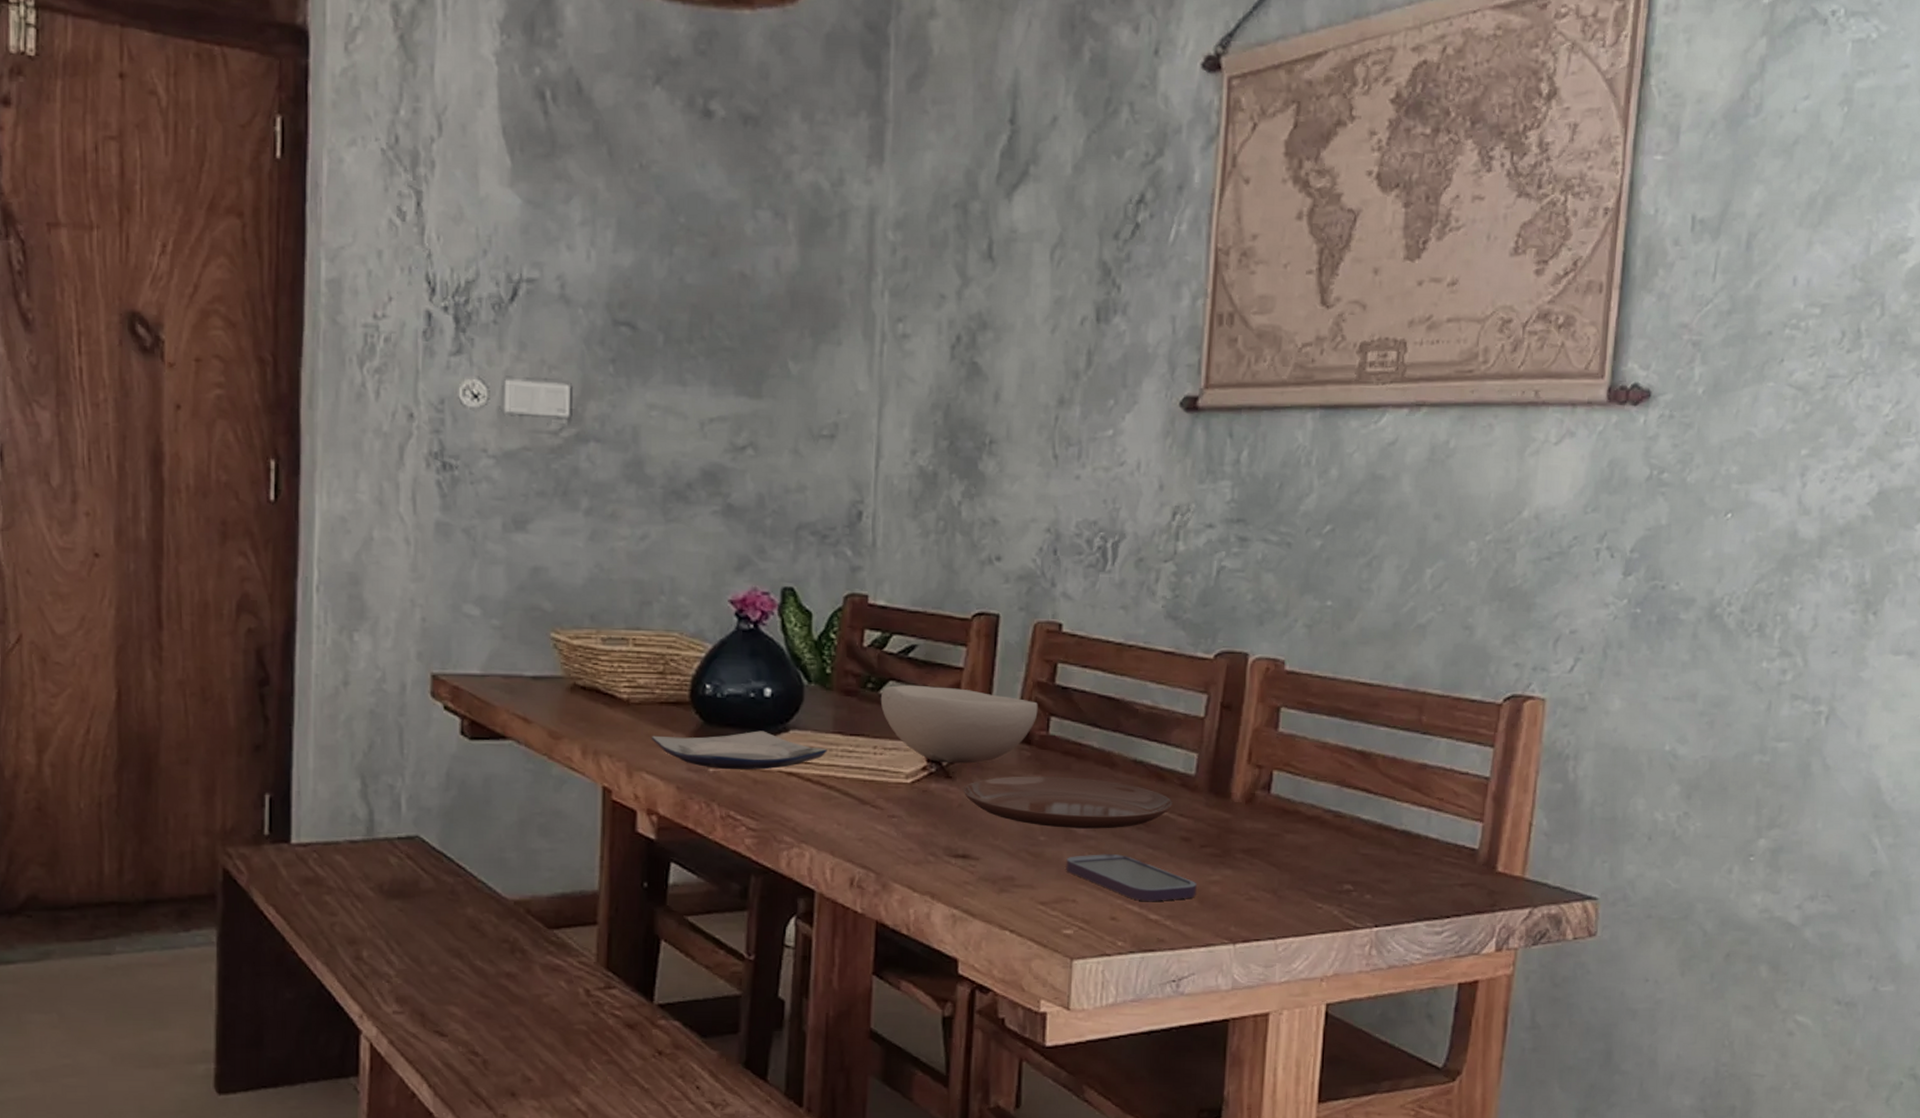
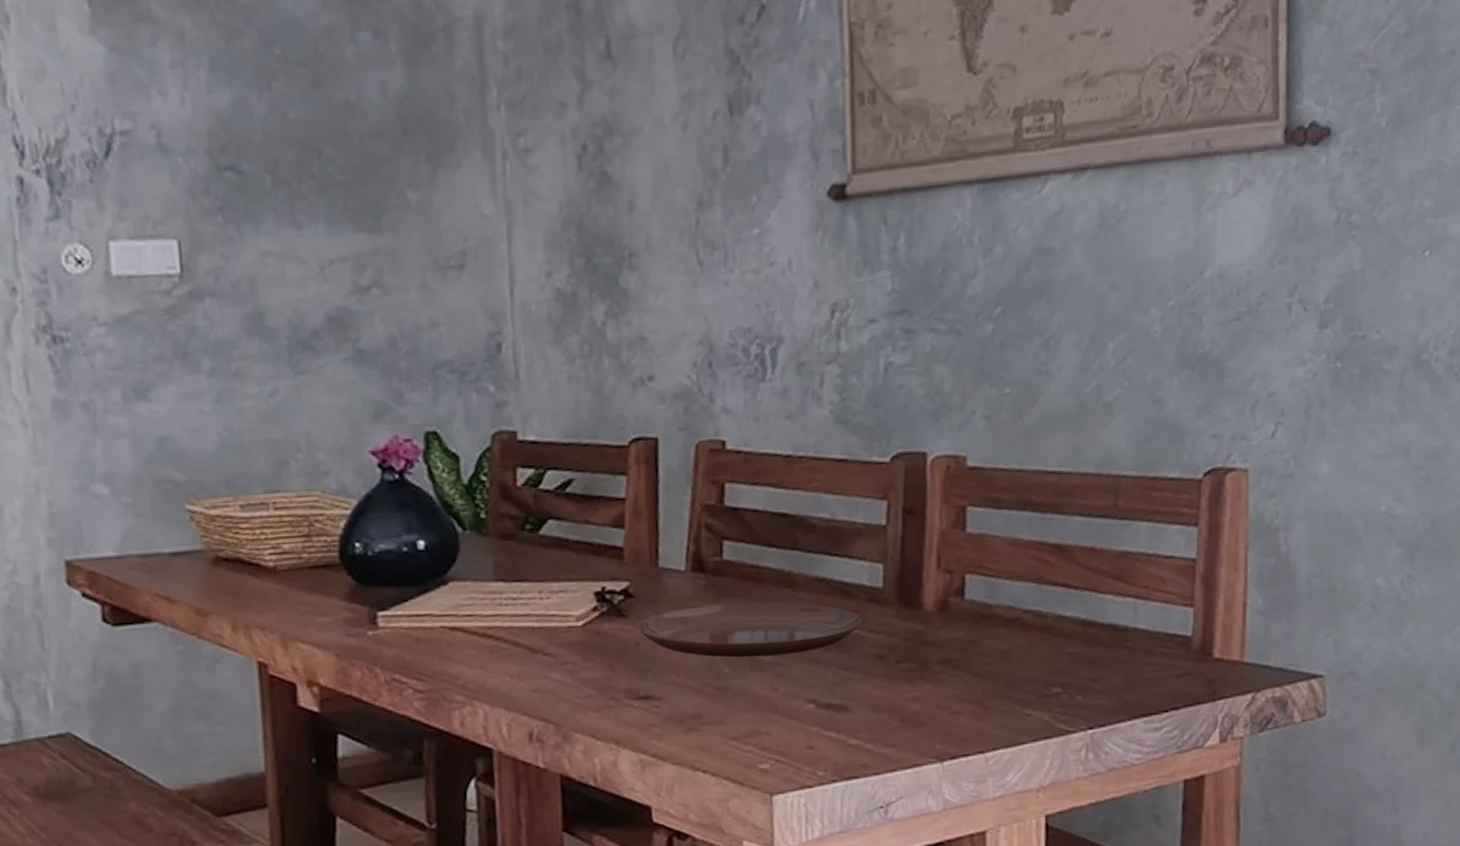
plate: present [651,731,827,770] -> none [303,586,491,631]
bowl: present [880,684,1038,764] -> none [541,520,709,601]
mobile phone: present [1066,854,1197,901] -> none [754,679,896,726]

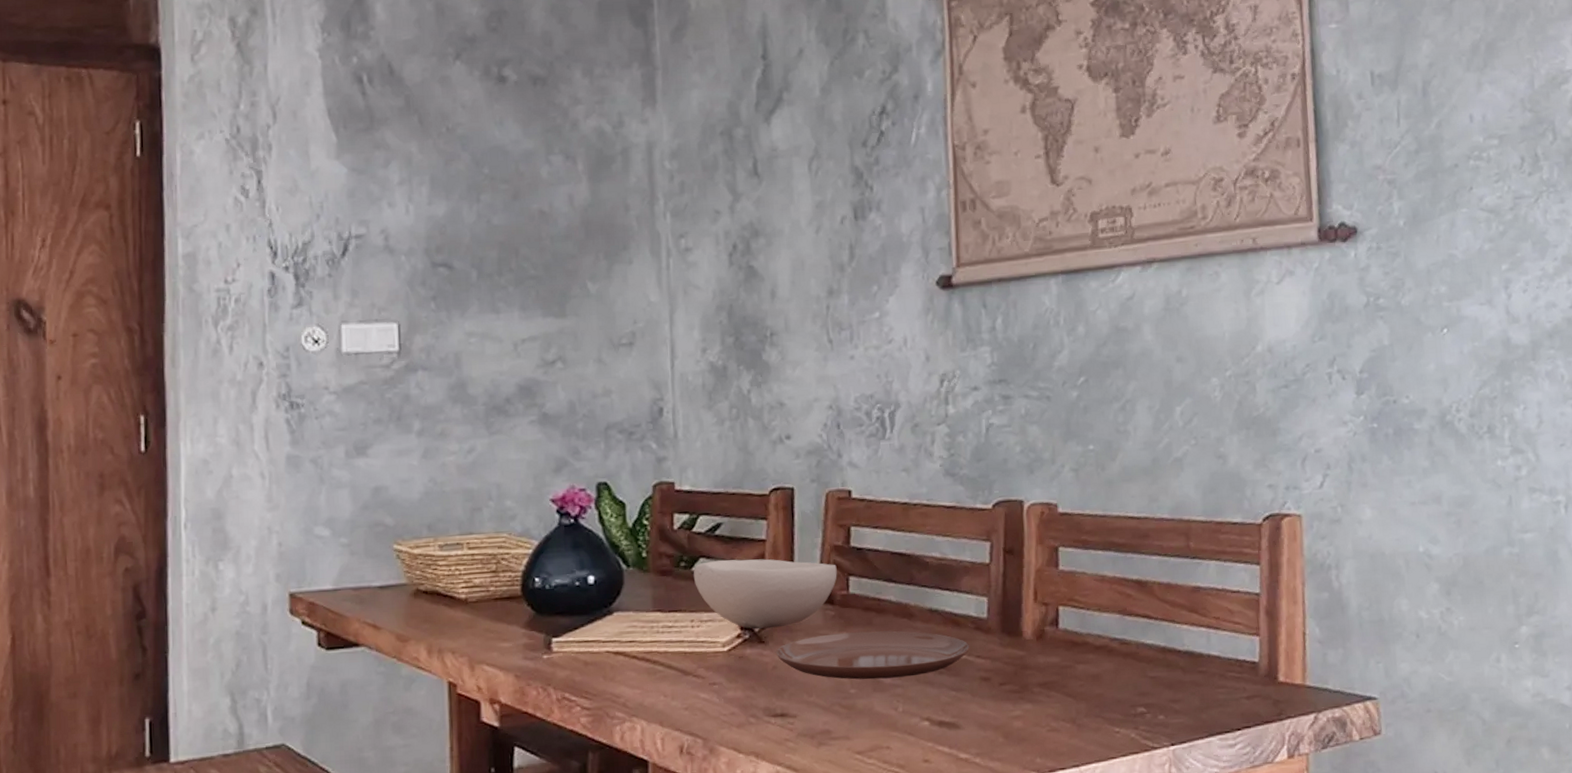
bowl: none [541,520,709,601] -> present [693,559,837,629]

